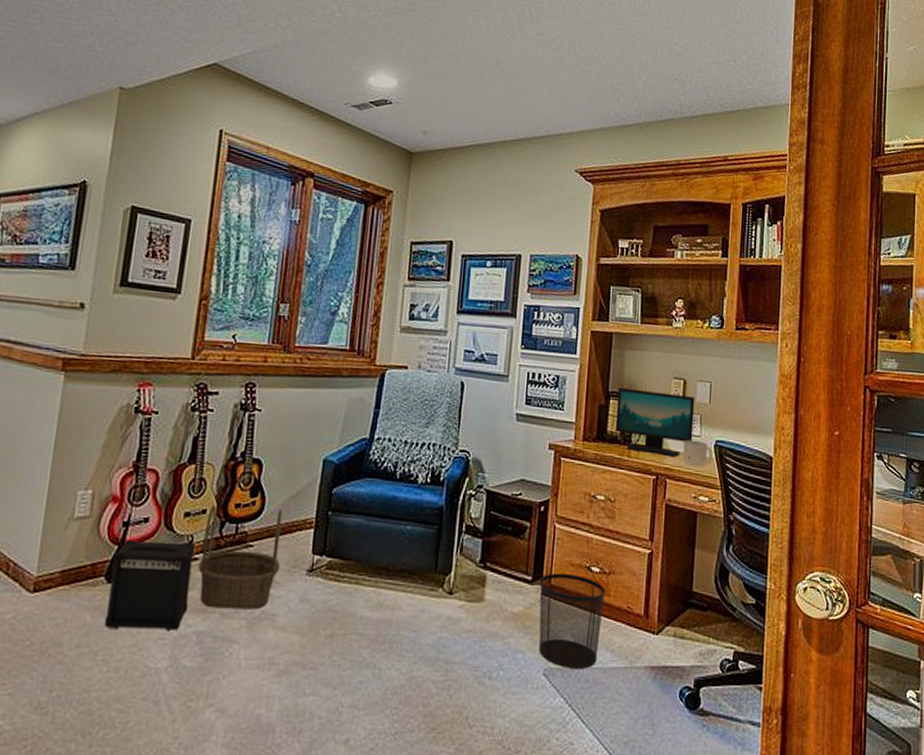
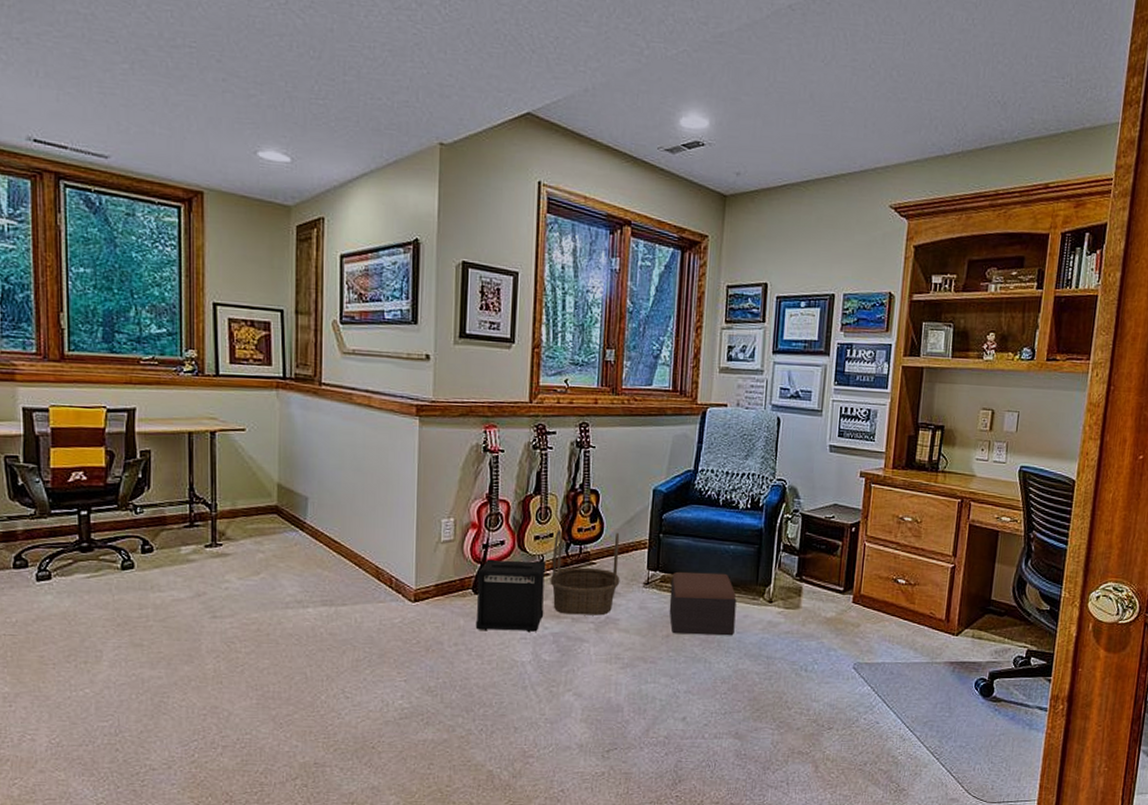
footstool: none [334,556,413,634] -> present [669,571,737,635]
waste bin: present [538,573,606,668] -> none [849,584,911,663]
computer monitor: present [615,387,695,457] -> none [923,419,1002,482]
mug: present [682,439,713,468] -> none [987,466,1017,492]

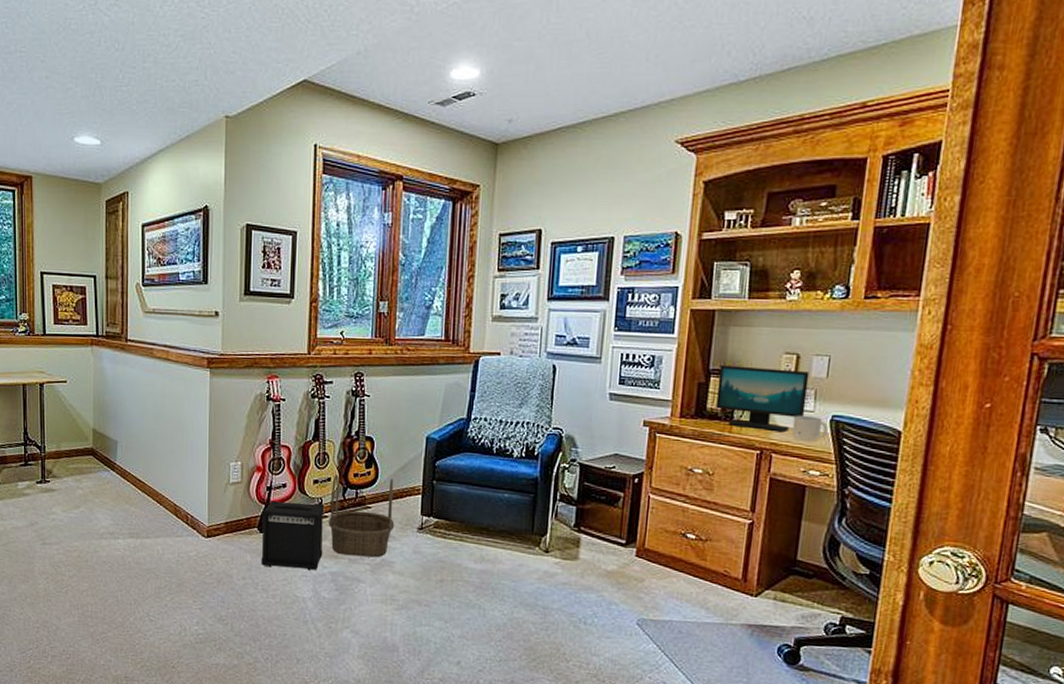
footstool: present [669,571,737,635] -> none [443,518,511,583]
computer monitor: none [923,419,1002,482] -> present [715,365,810,433]
mug: none [987,466,1017,492] -> present [792,415,829,443]

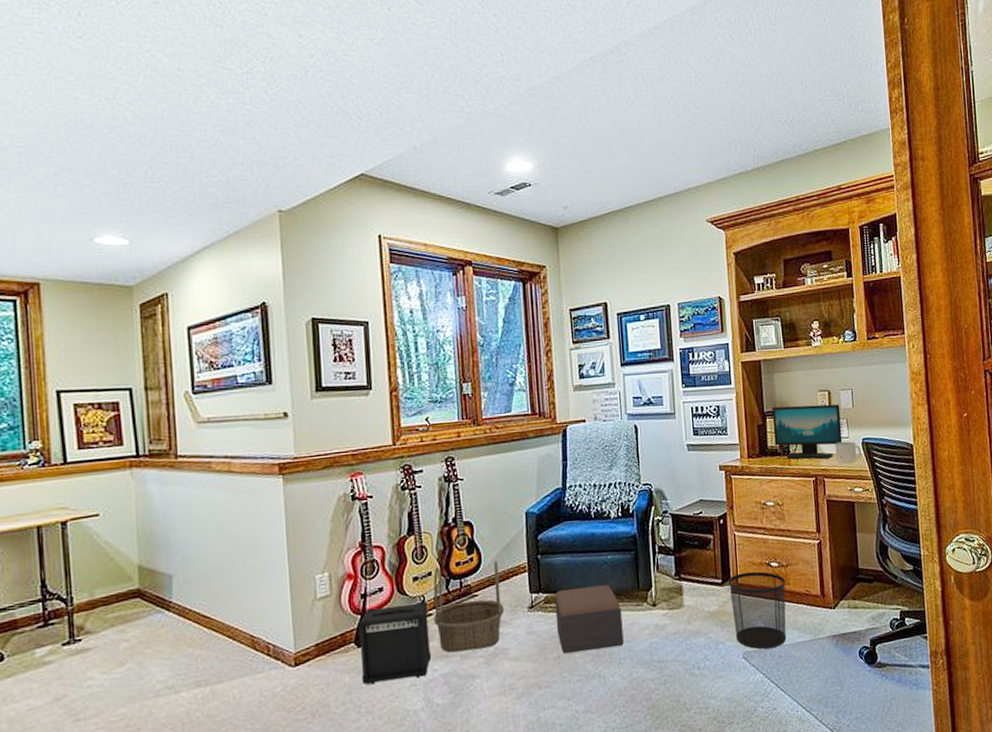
footstool: none [443,518,511,583] -> present [554,584,624,654]
waste bin: none [632,538,702,622] -> present [728,571,787,649]

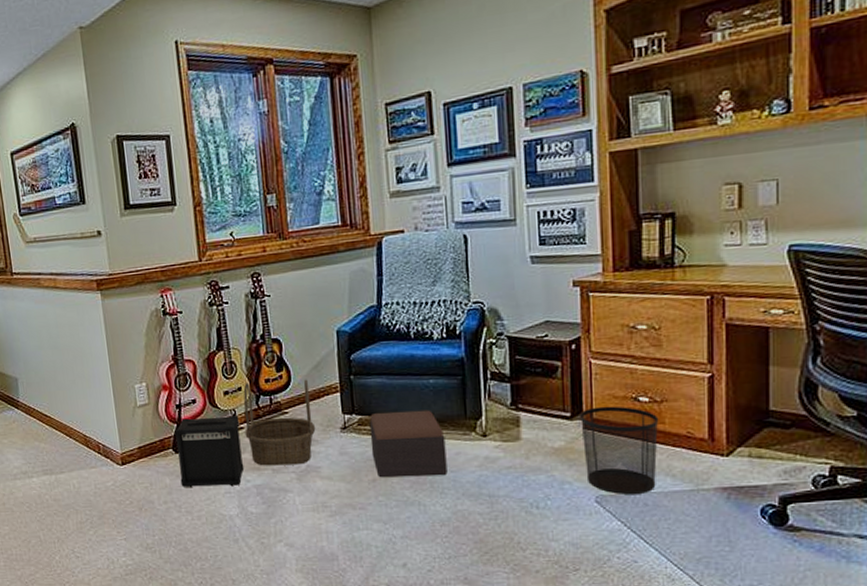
computer monitor: present [772,404,843,460] -> none [651,201,757,273]
mug: present [835,441,862,465] -> none [744,249,787,280]

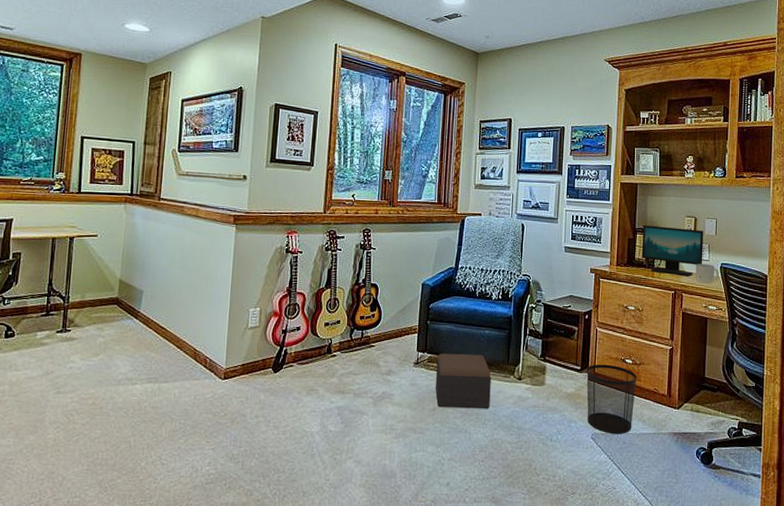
amplifier: present [175,416,245,488] -> none [273,342,334,407]
basket: present [243,379,316,466] -> none [336,317,395,391]
computer monitor: none [651,201,757,273] -> present [641,225,704,277]
mug: none [744,249,787,280] -> present [695,263,719,285]

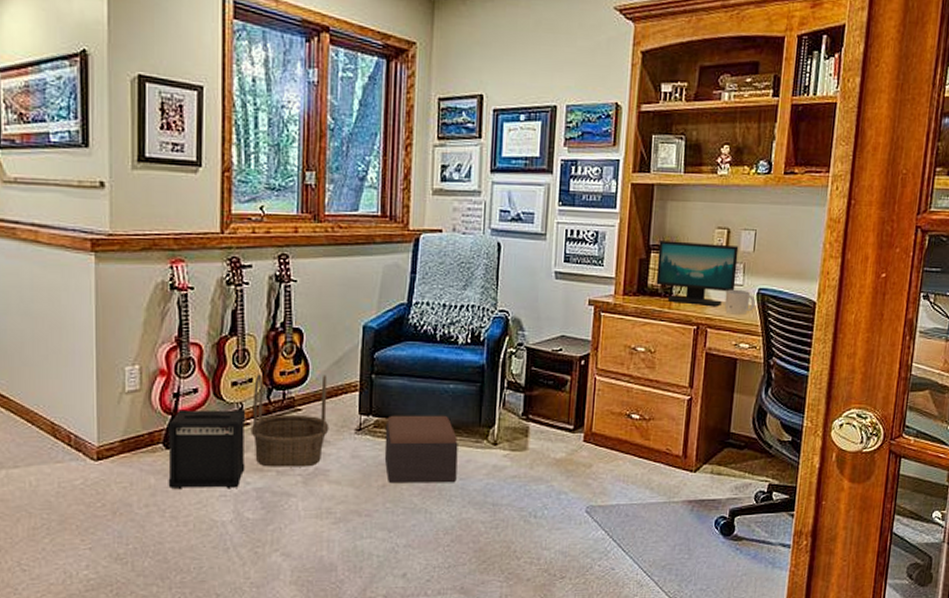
amplifier: none [273,342,334,407] -> present [168,409,246,490]
basket: none [336,317,395,391] -> present [250,374,329,467]
waste bin: present [586,364,638,434] -> none [581,421,646,505]

